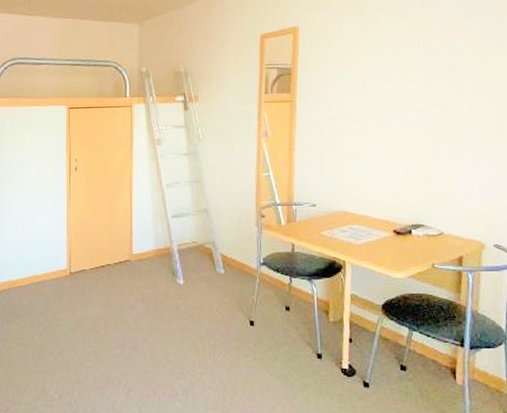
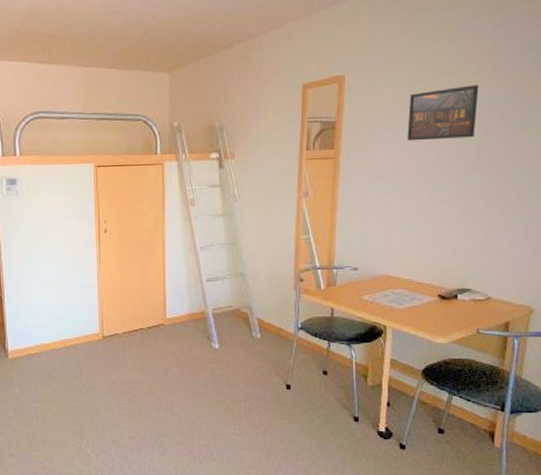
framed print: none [357,36,420,86] -> present [407,85,479,141]

